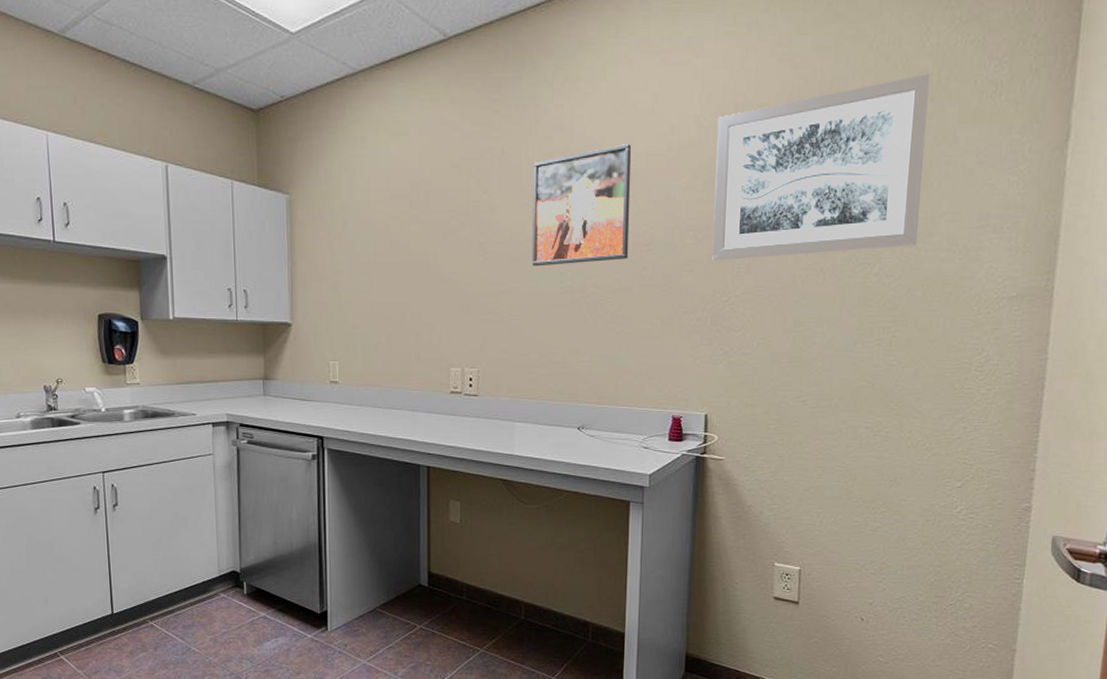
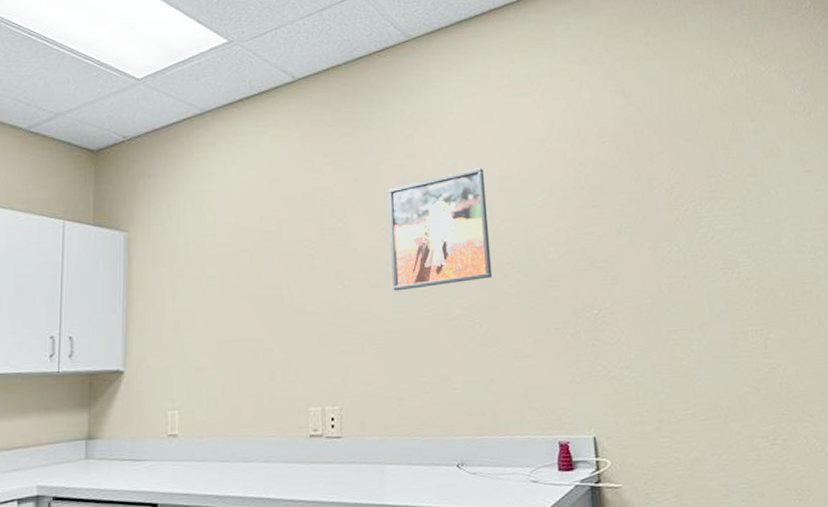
wall art: present [712,74,930,261] -> none [563,99,769,275]

